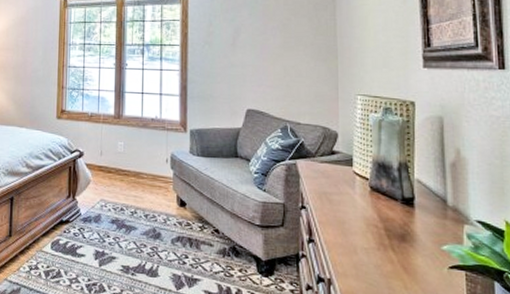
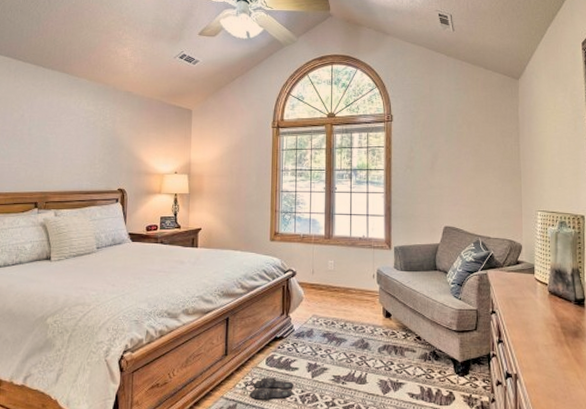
slippers: none [34,262,80,287] -> present [250,377,294,400]

